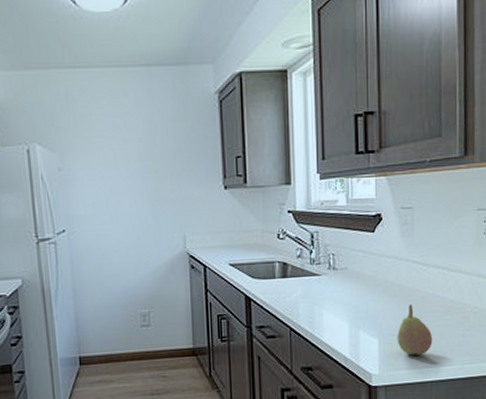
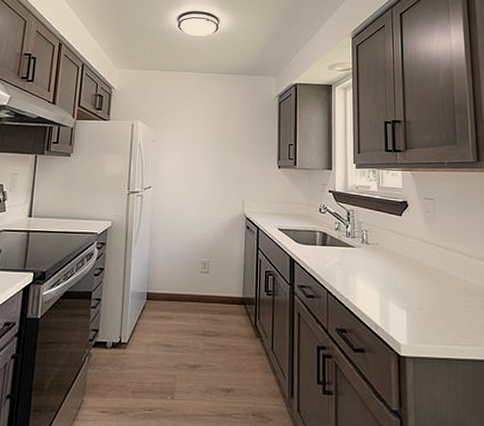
fruit: present [397,304,433,355] -> none [423,283,457,332]

